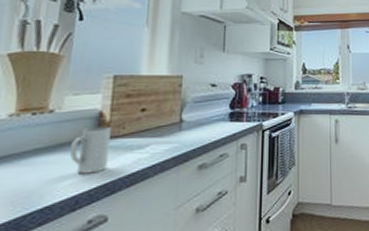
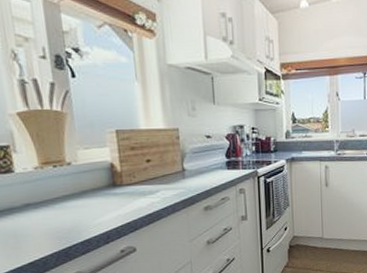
mug: present [69,126,111,174] -> none [92,175,127,215]

